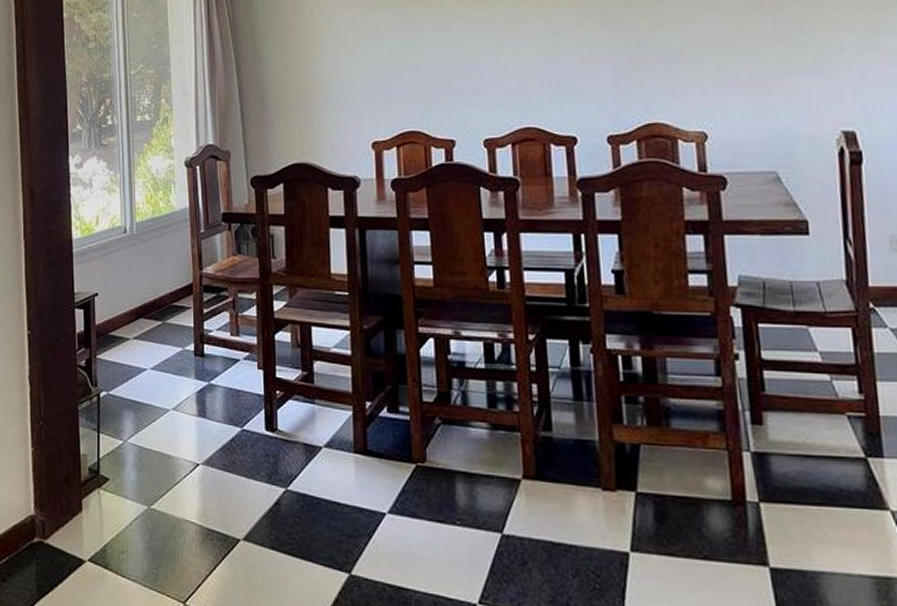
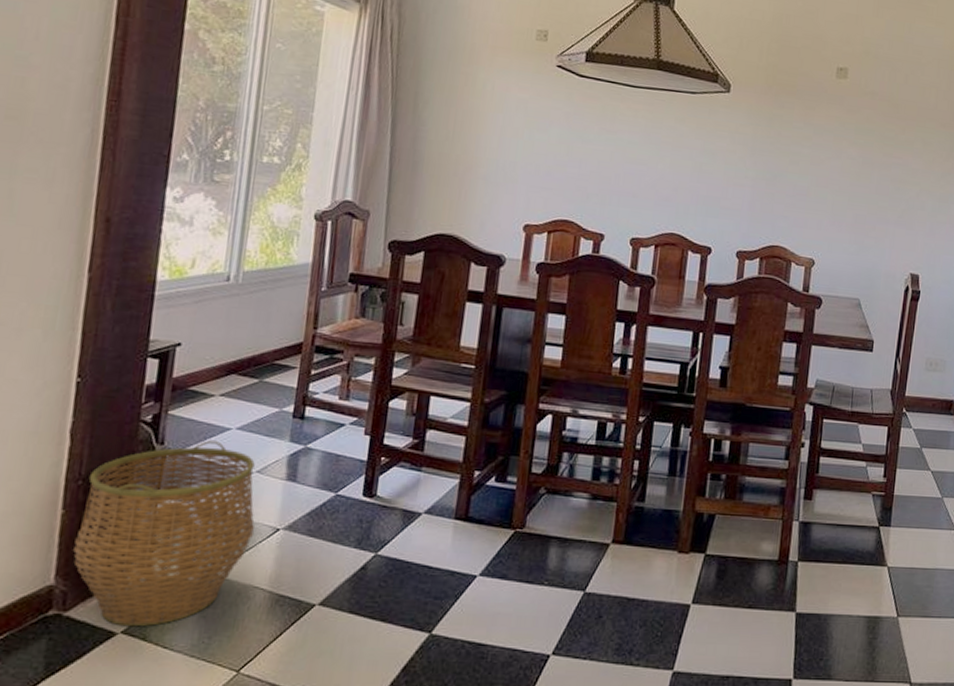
basket: none [44,381,179,556] -> present [73,440,255,627]

